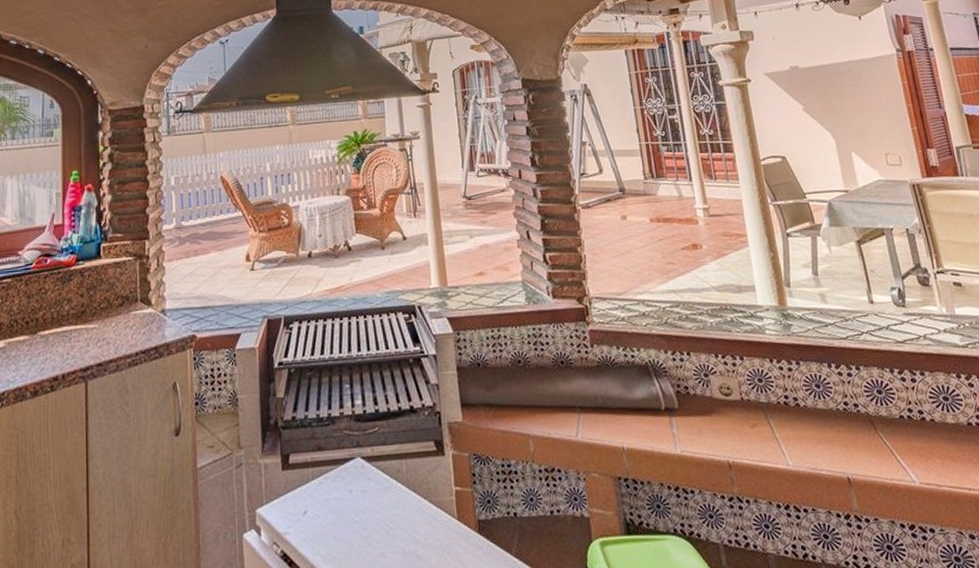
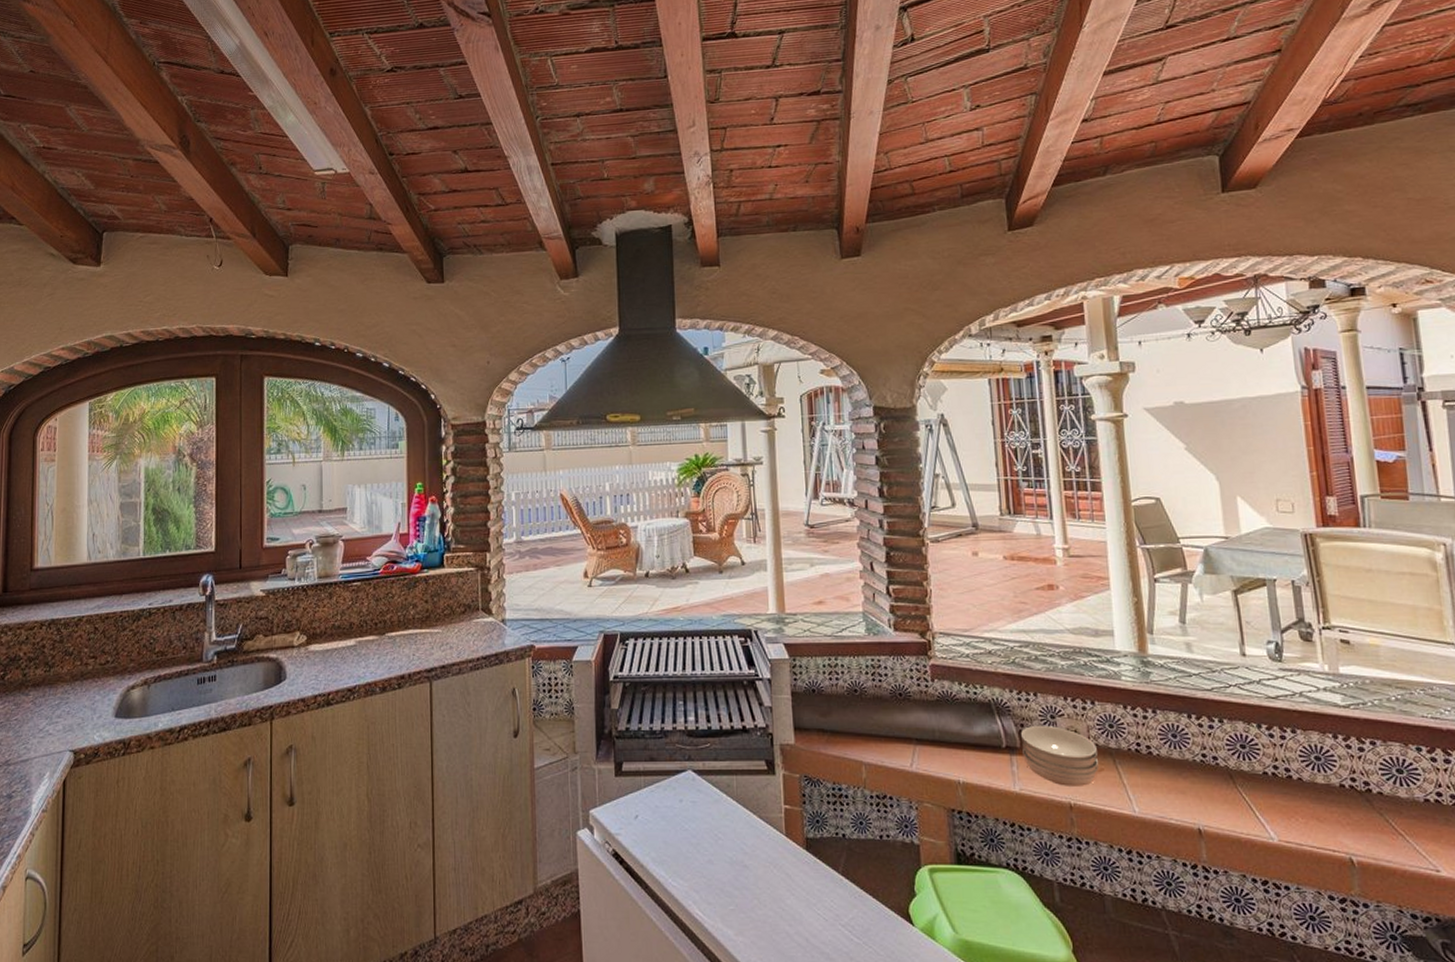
bowl: none [678,384,753,445] -> present [1021,725,1099,786]

